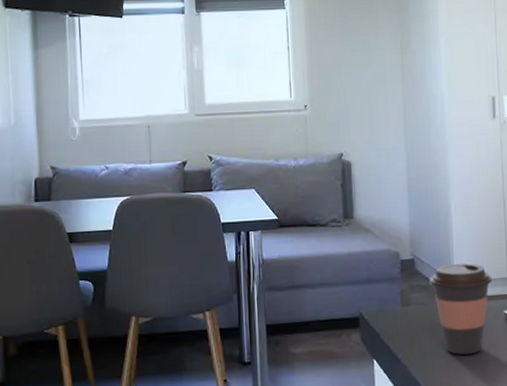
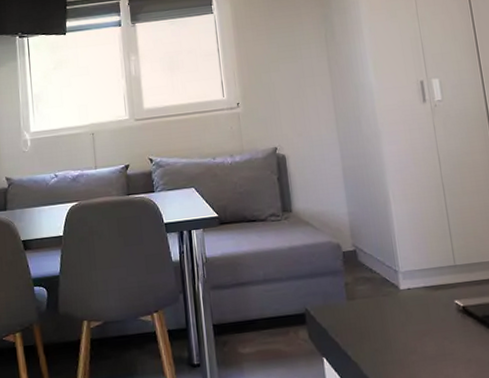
coffee cup: present [429,263,493,355] -> none [373,252,440,350]

